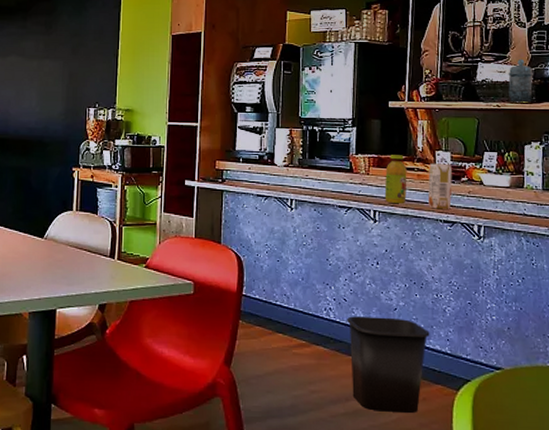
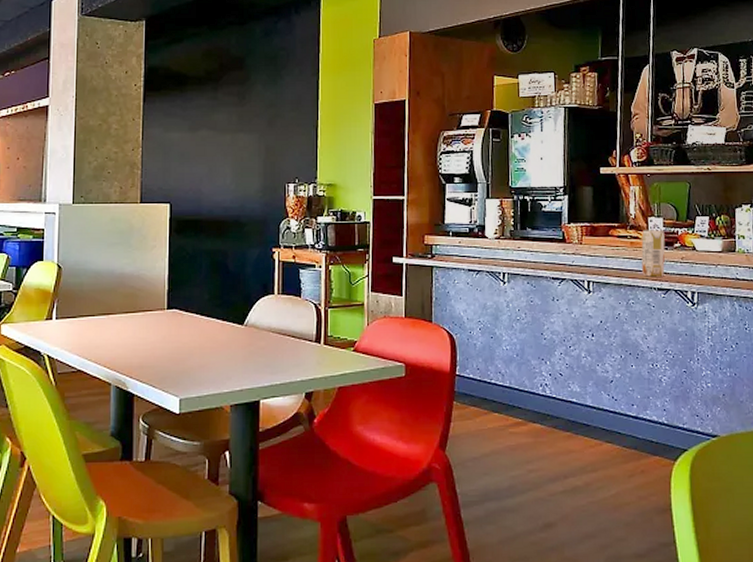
waste bin: present [347,316,430,413] -> none [563,390,647,487]
fruit juice: present [384,155,407,204] -> none [598,222,621,274]
canister: present [508,58,533,103] -> none [718,120,743,165]

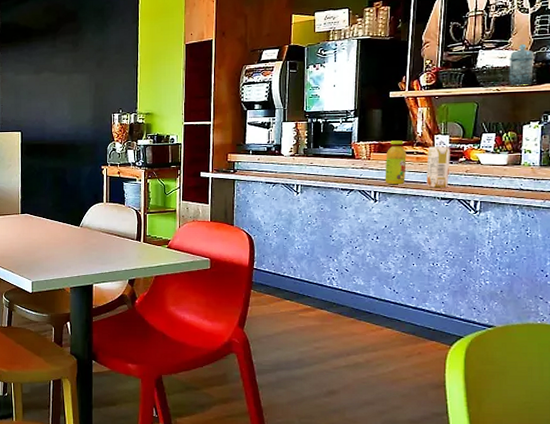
fruit juice: none [598,222,621,274] -> present [385,140,407,185]
canister: none [718,120,743,165] -> present [508,43,535,86]

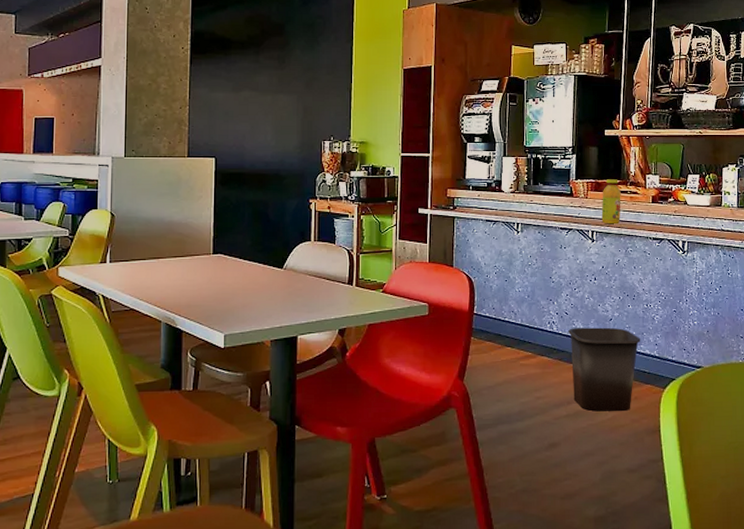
waste bin: none [349,284,426,365] -> present [568,327,641,412]
juice carton: present [426,146,450,188] -> none [639,186,661,228]
canister: present [508,43,535,86] -> none [709,89,731,129]

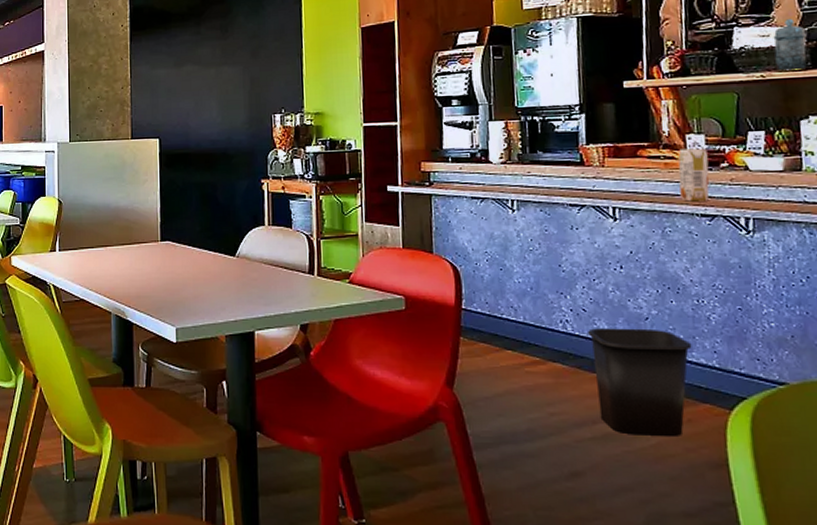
fruit juice: present [601,179,621,225] -> none [624,142,653,199]
juice carton: none [639,186,661,228] -> present [678,148,710,202]
canister: none [709,89,731,129] -> present [773,18,807,71]

